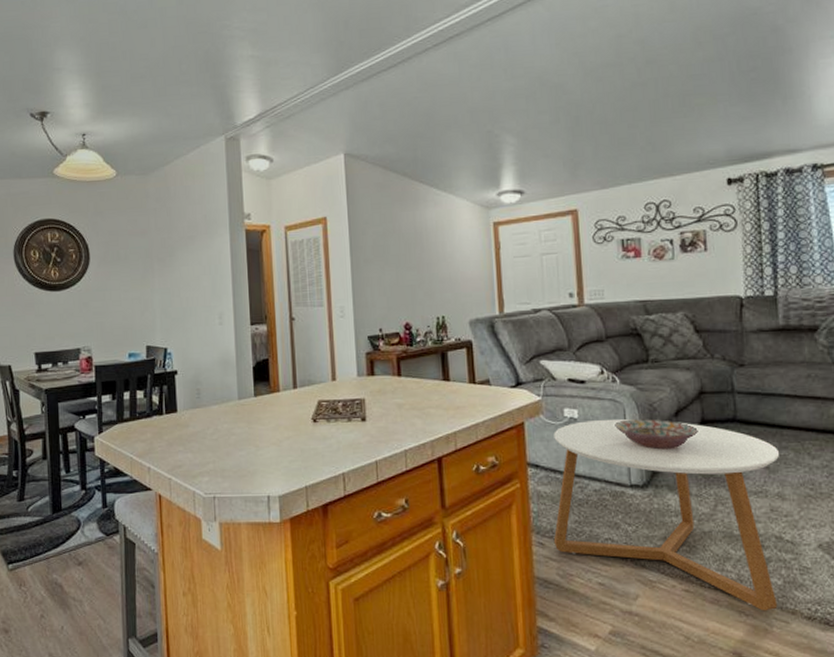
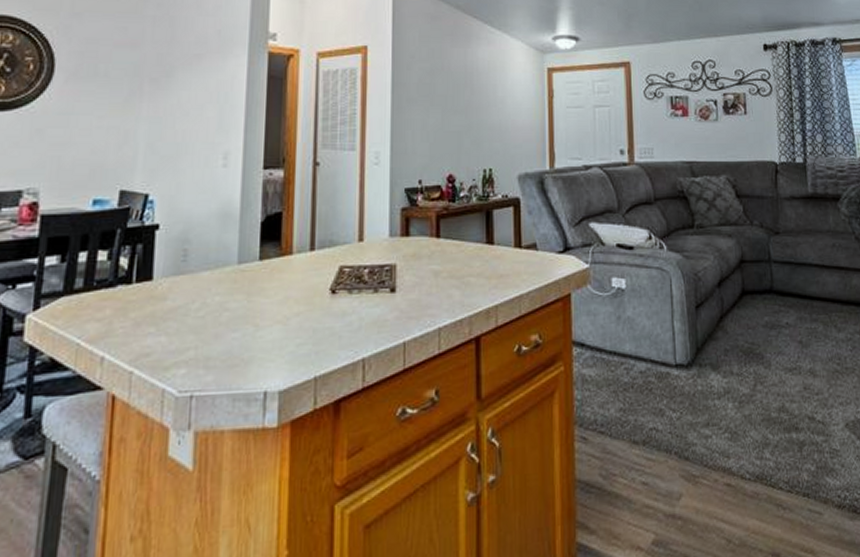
coffee table: present [553,419,780,611] -> none [597,289,812,503]
decorative bowl: present [615,419,698,450] -> none [661,289,739,324]

